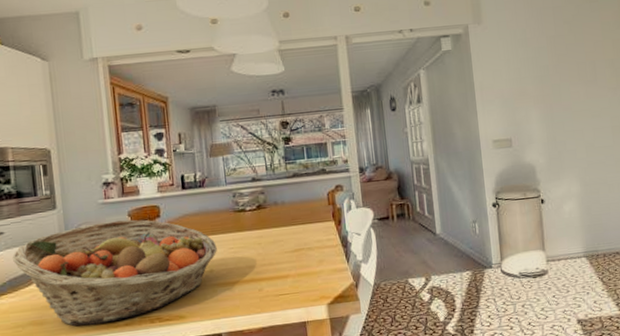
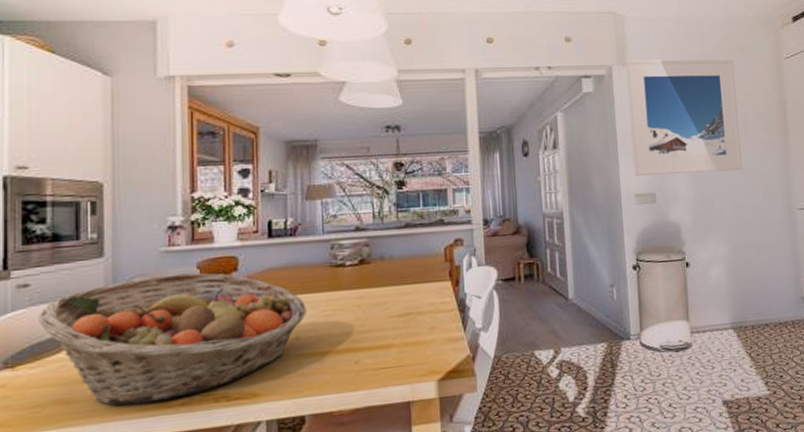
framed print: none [481,11,593,124] -> present [626,59,743,176]

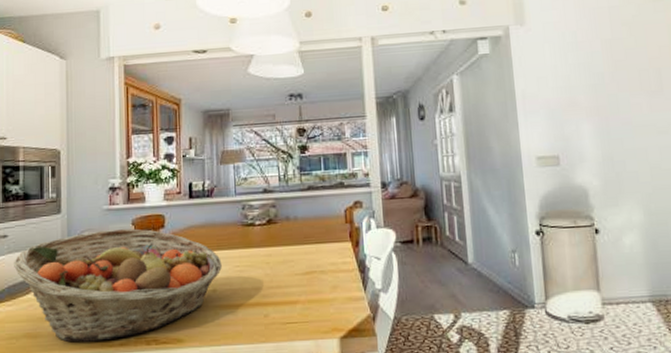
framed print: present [626,59,743,176] -> none [524,11,659,138]

